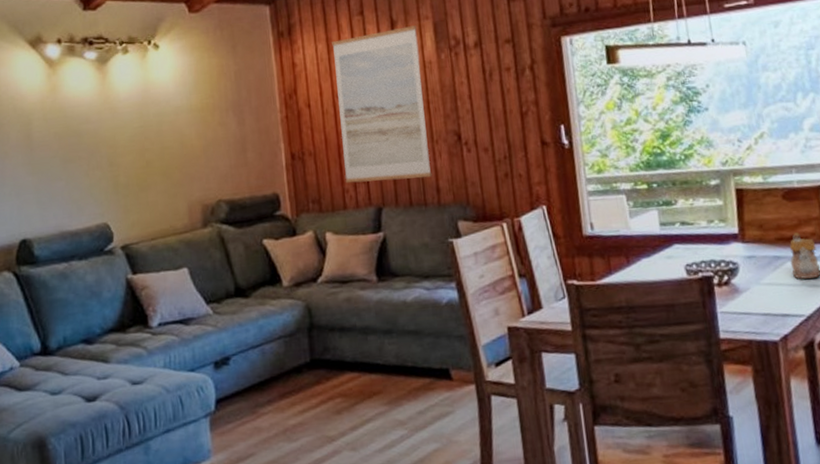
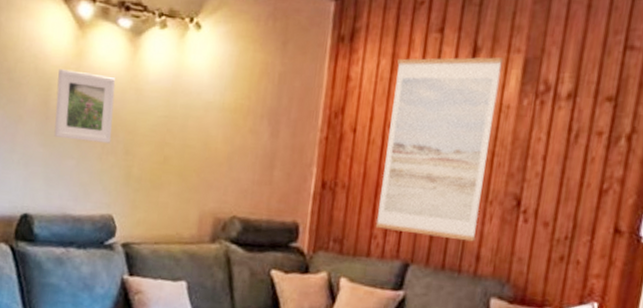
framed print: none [36,102,95,164] -> present [54,69,116,143]

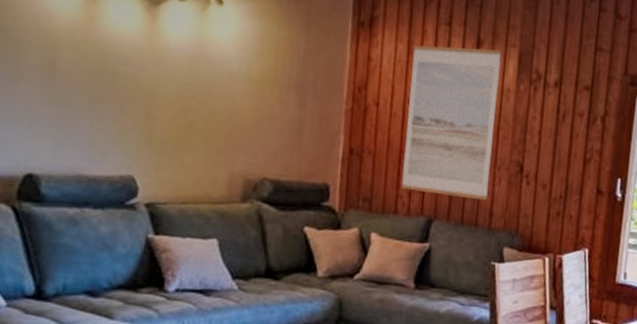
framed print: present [54,69,116,143] -> none [62,31,133,106]

